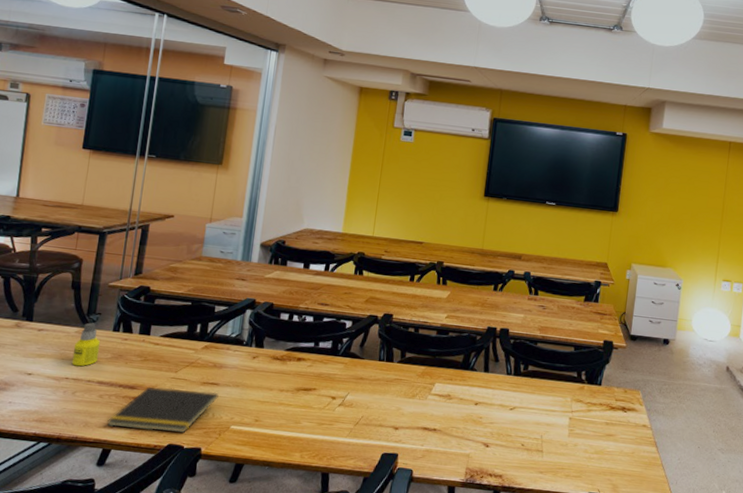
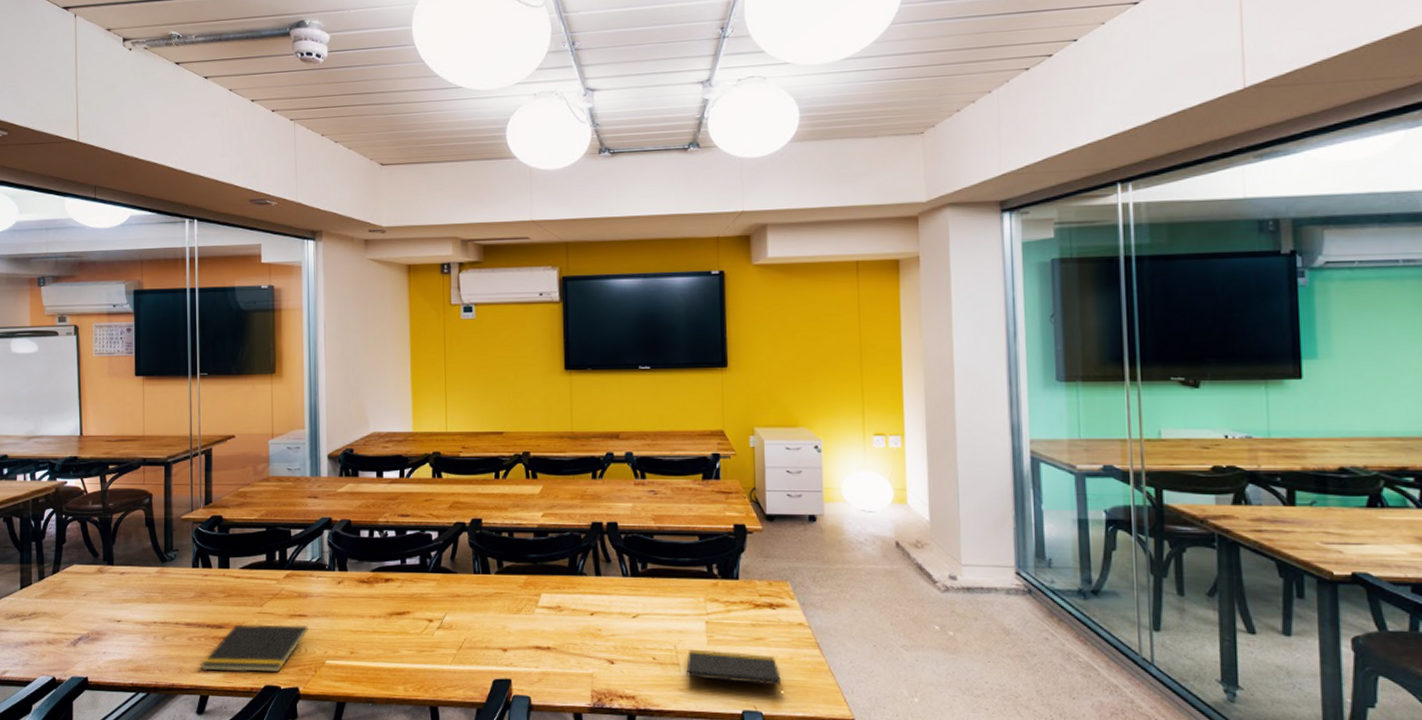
bottle: present [71,322,101,367] -> none [156,560,182,609]
notepad: none [547,440,623,482] -> present [686,650,783,695]

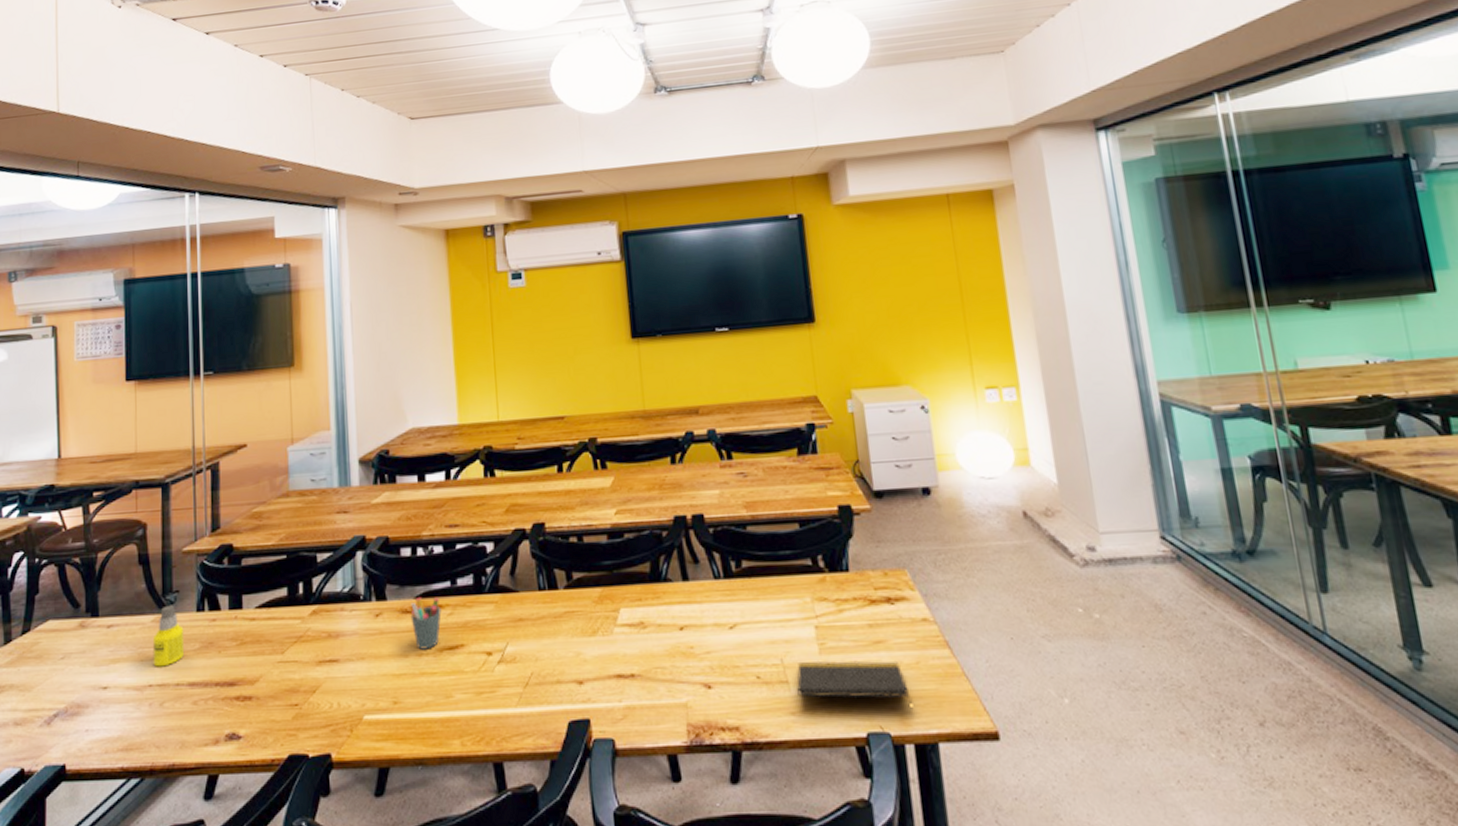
bottle: none [156,560,182,609] -> present [152,605,185,667]
notepad: present [201,624,308,673] -> none [208,672,341,744]
pen holder: none [366,571,392,613] -> present [410,597,442,650]

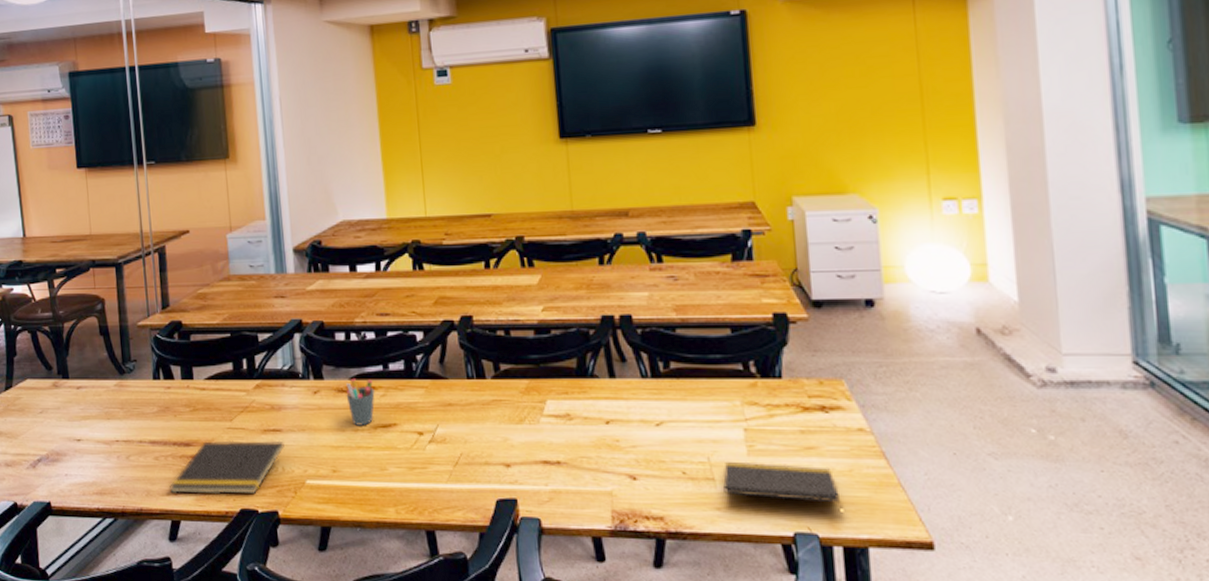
bottle: present [152,605,185,667] -> none [116,372,144,426]
notepad: none [208,672,341,744] -> present [170,440,284,495]

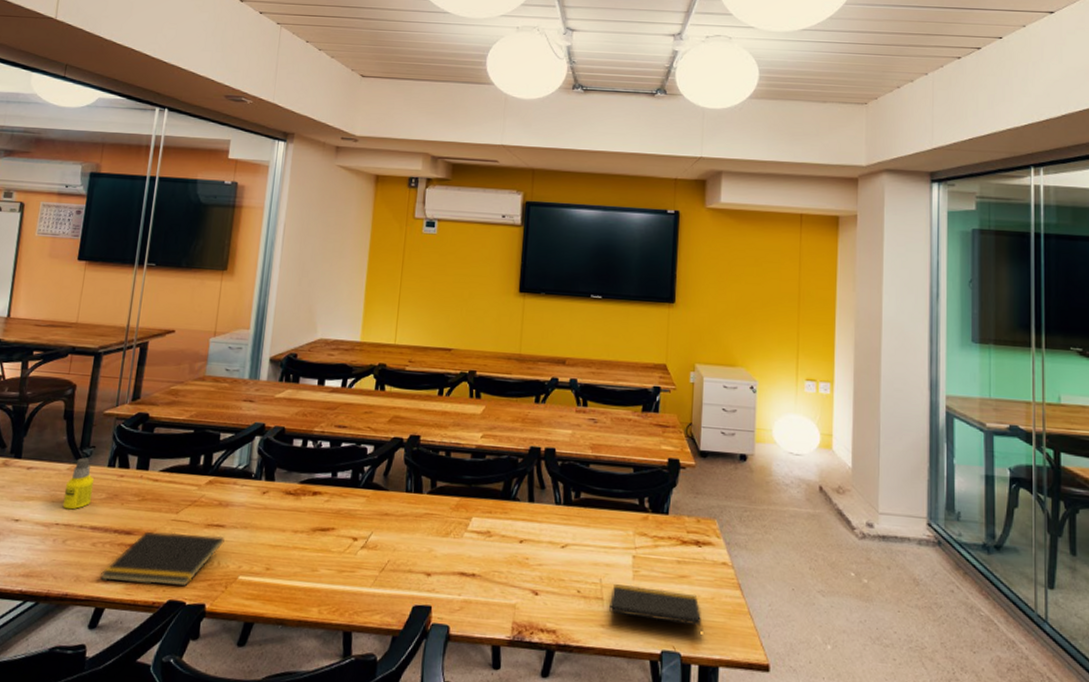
bottle: none [116,372,144,426] -> present [62,457,95,510]
pen holder: present [346,379,375,426] -> none [292,483,320,528]

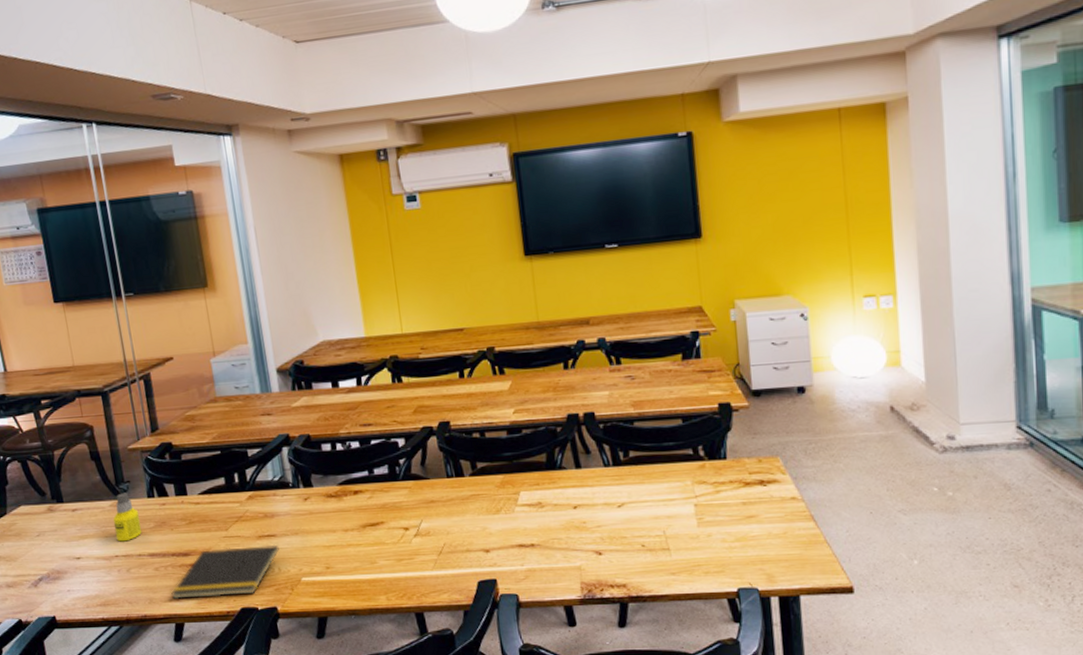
notepad: present [609,584,702,636] -> none [677,532,778,570]

